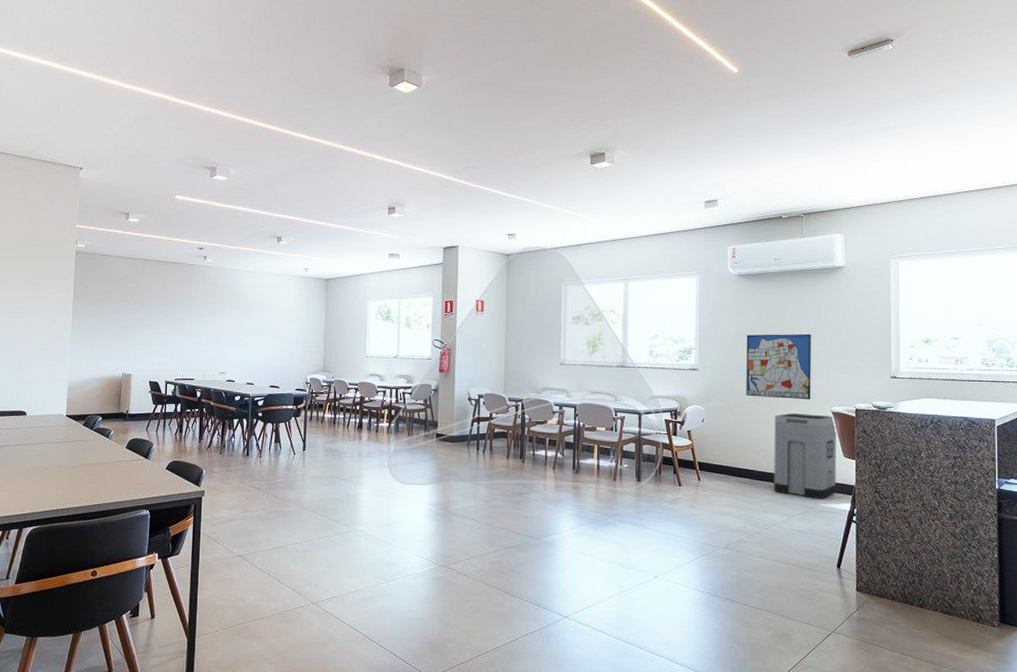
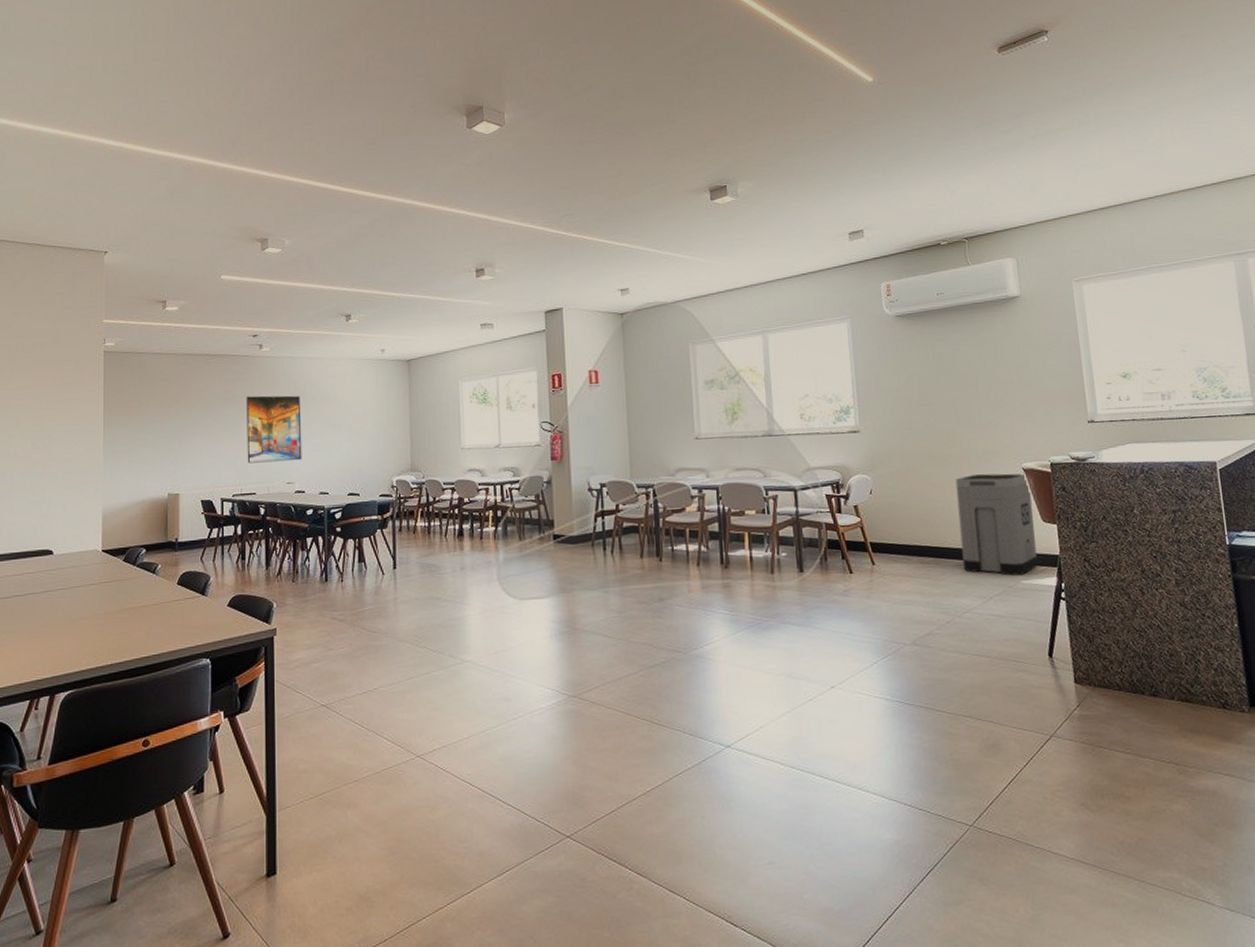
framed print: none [188,298,236,355] -> present [246,395,302,463]
wall art: present [746,333,811,400] -> none [913,378,996,459]

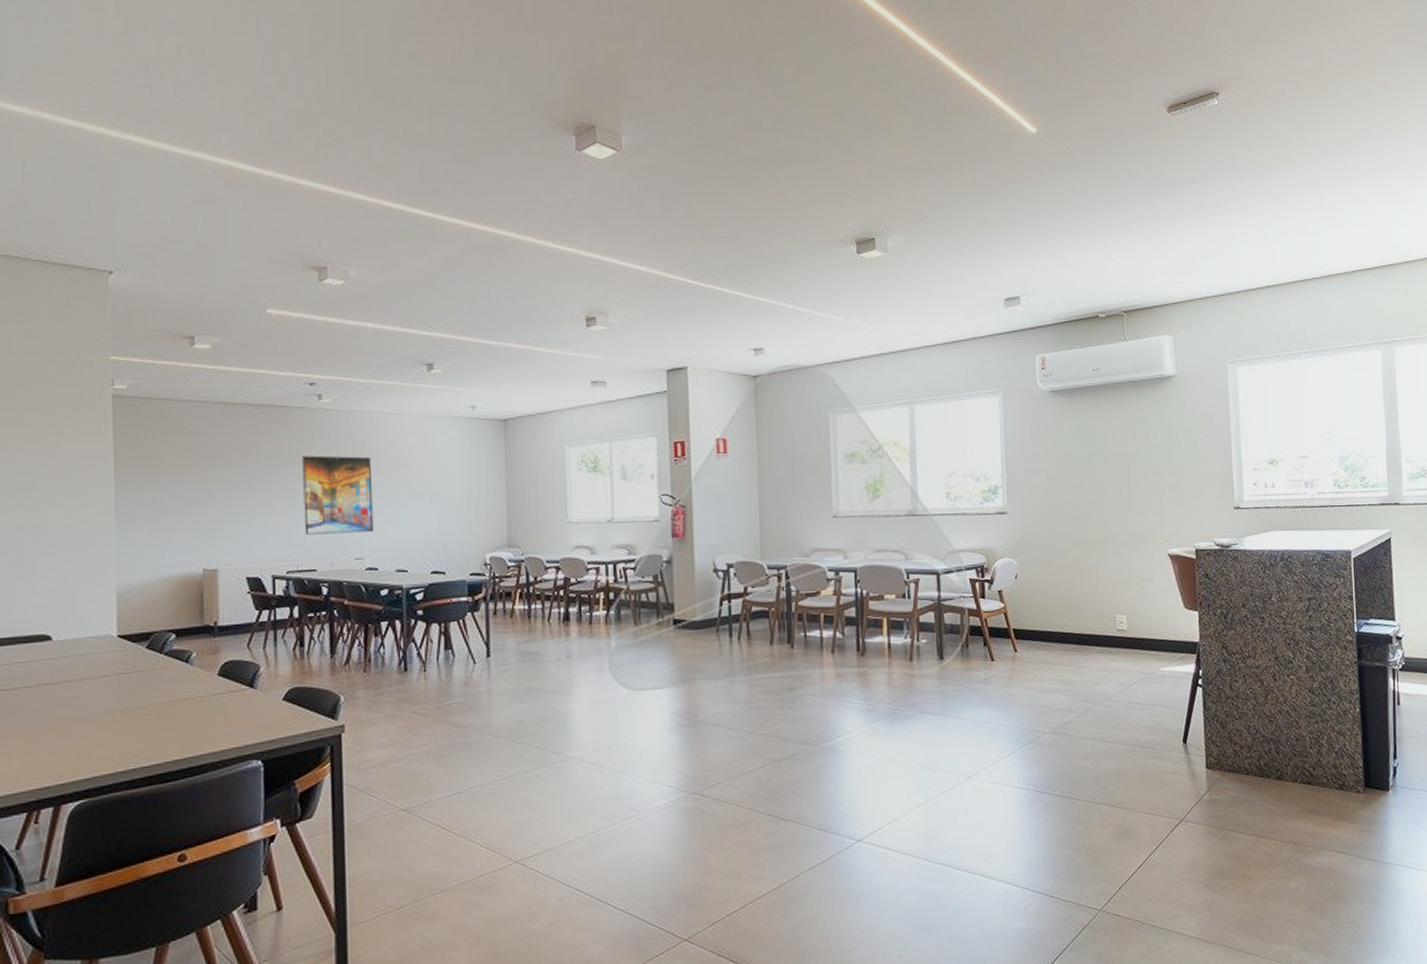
trash can: present [955,473,1038,576] -> none [1101,559,1178,663]

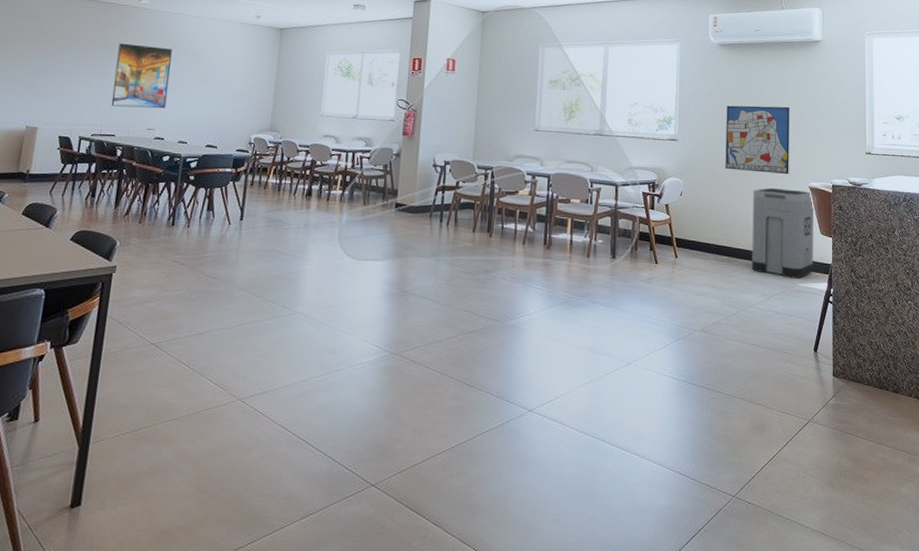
wall art: none [1063,460,1143,543] -> present [725,105,790,175]
trash can: none [1101,559,1178,663] -> present [752,188,814,279]

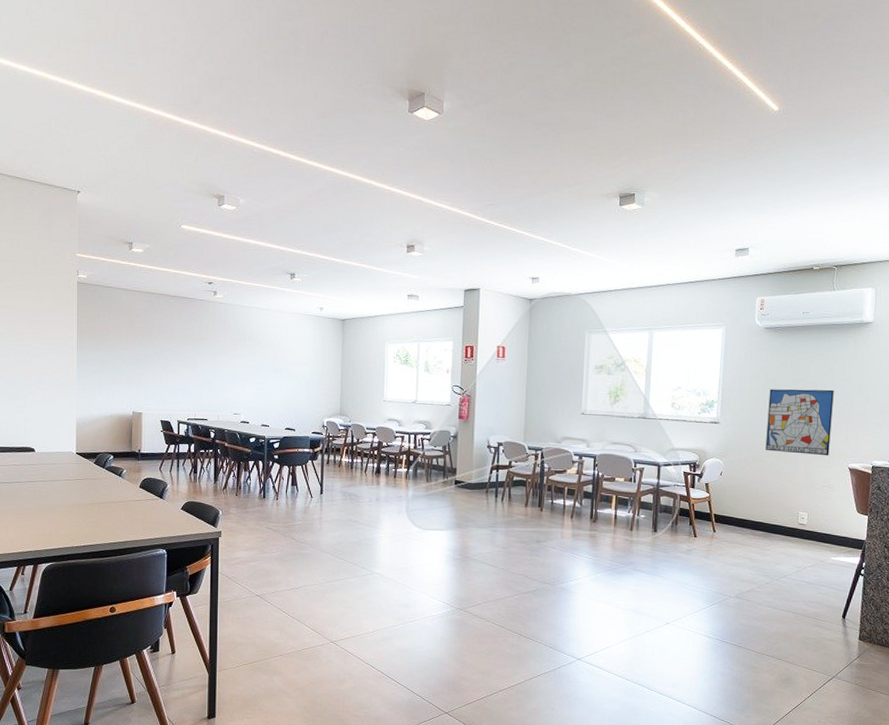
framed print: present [111,43,172,109] -> none [201,336,249,396]
trash can: present [752,188,814,279] -> none [786,469,853,553]

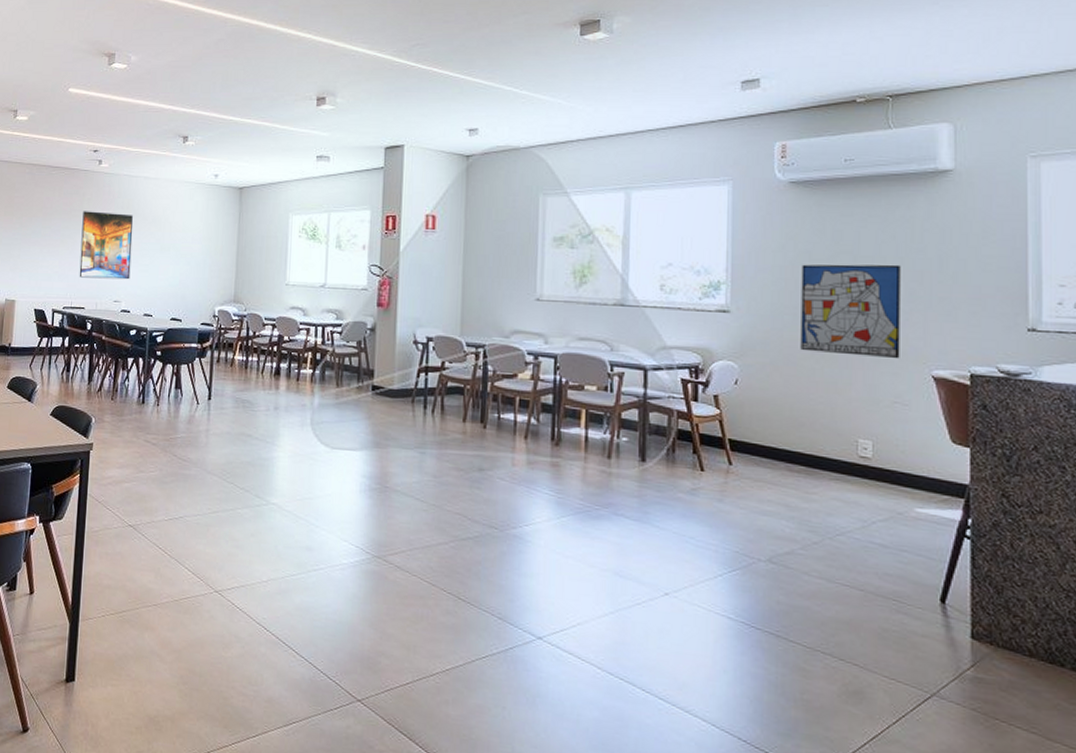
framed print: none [201,336,249,396] -> present [79,211,133,280]

